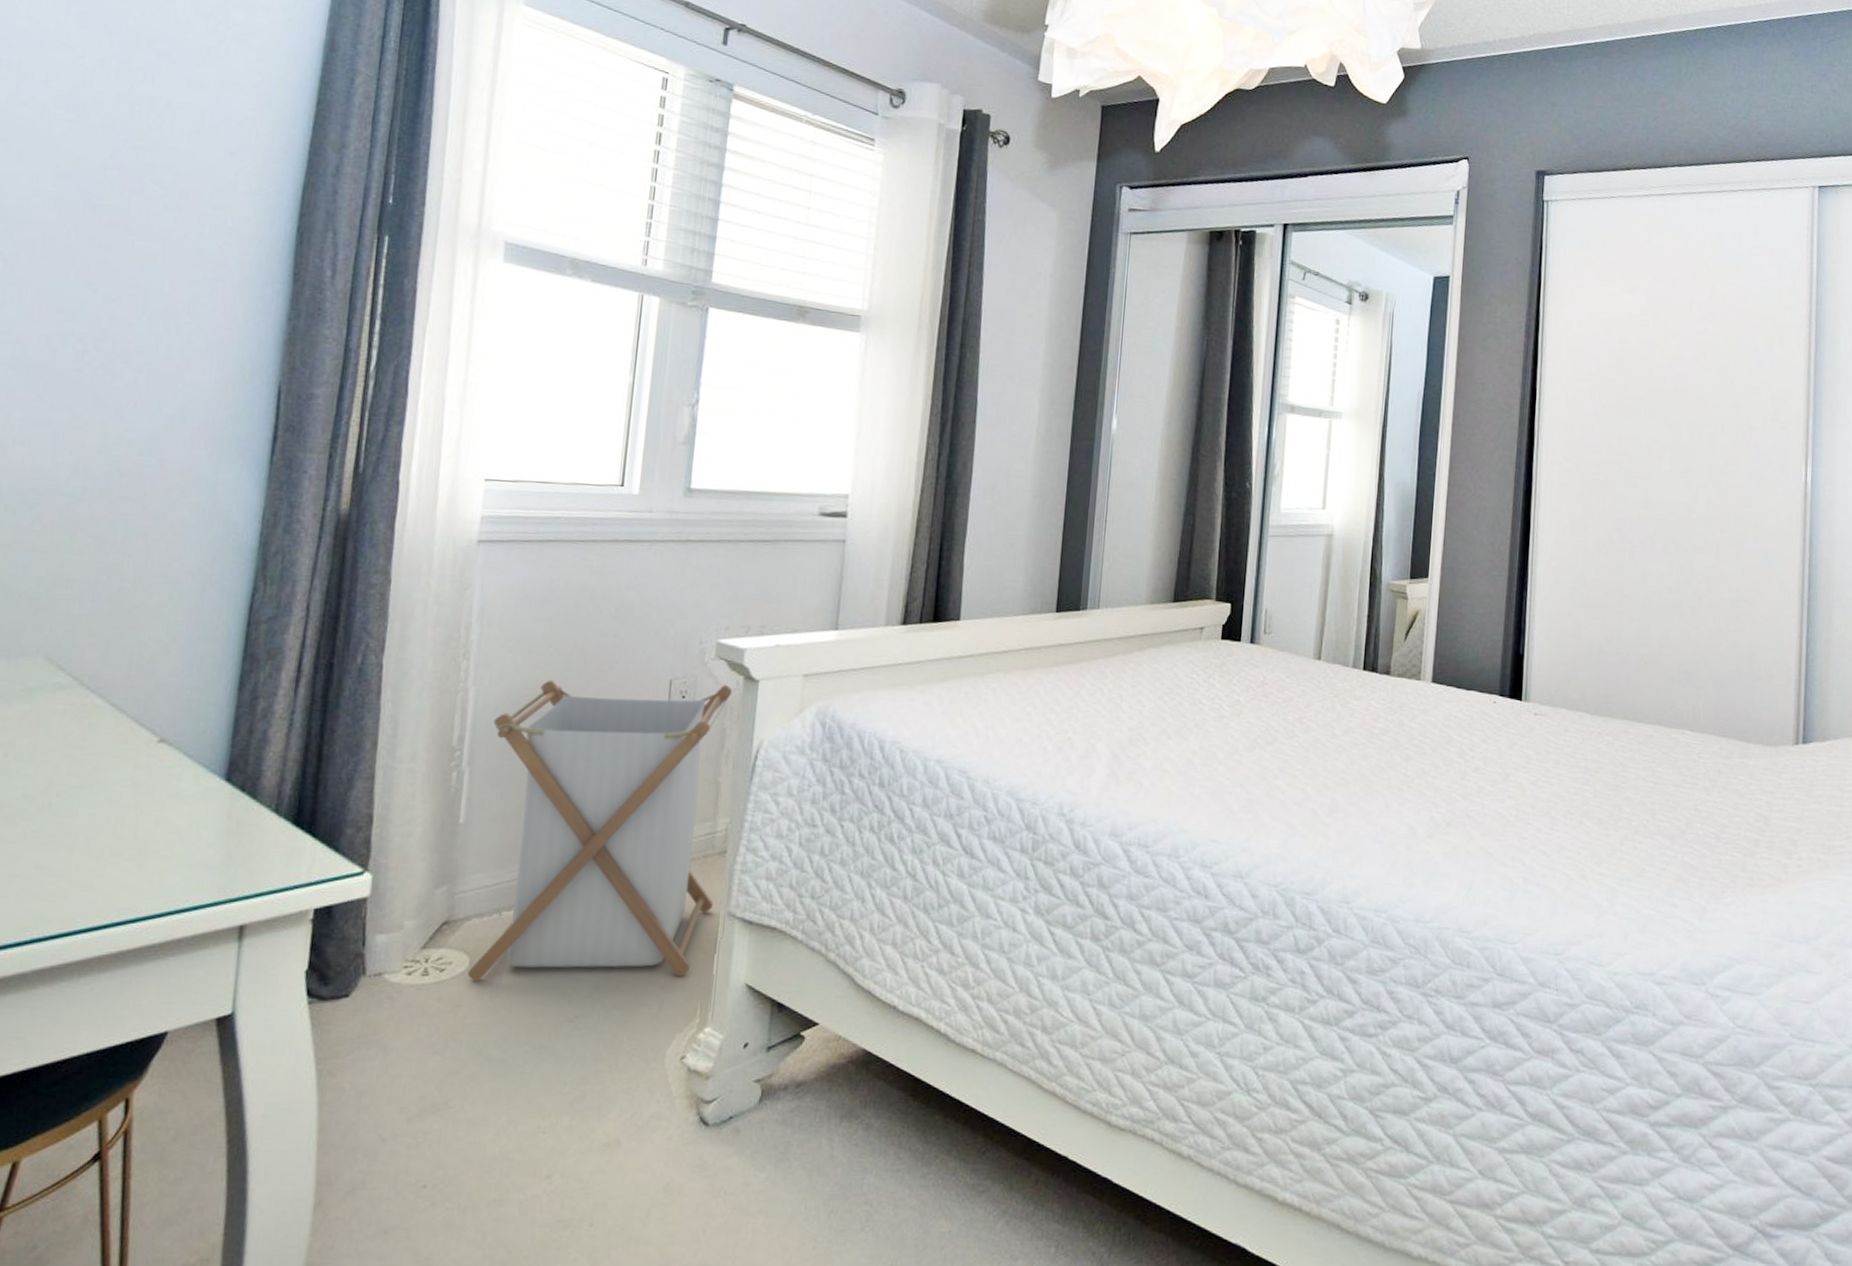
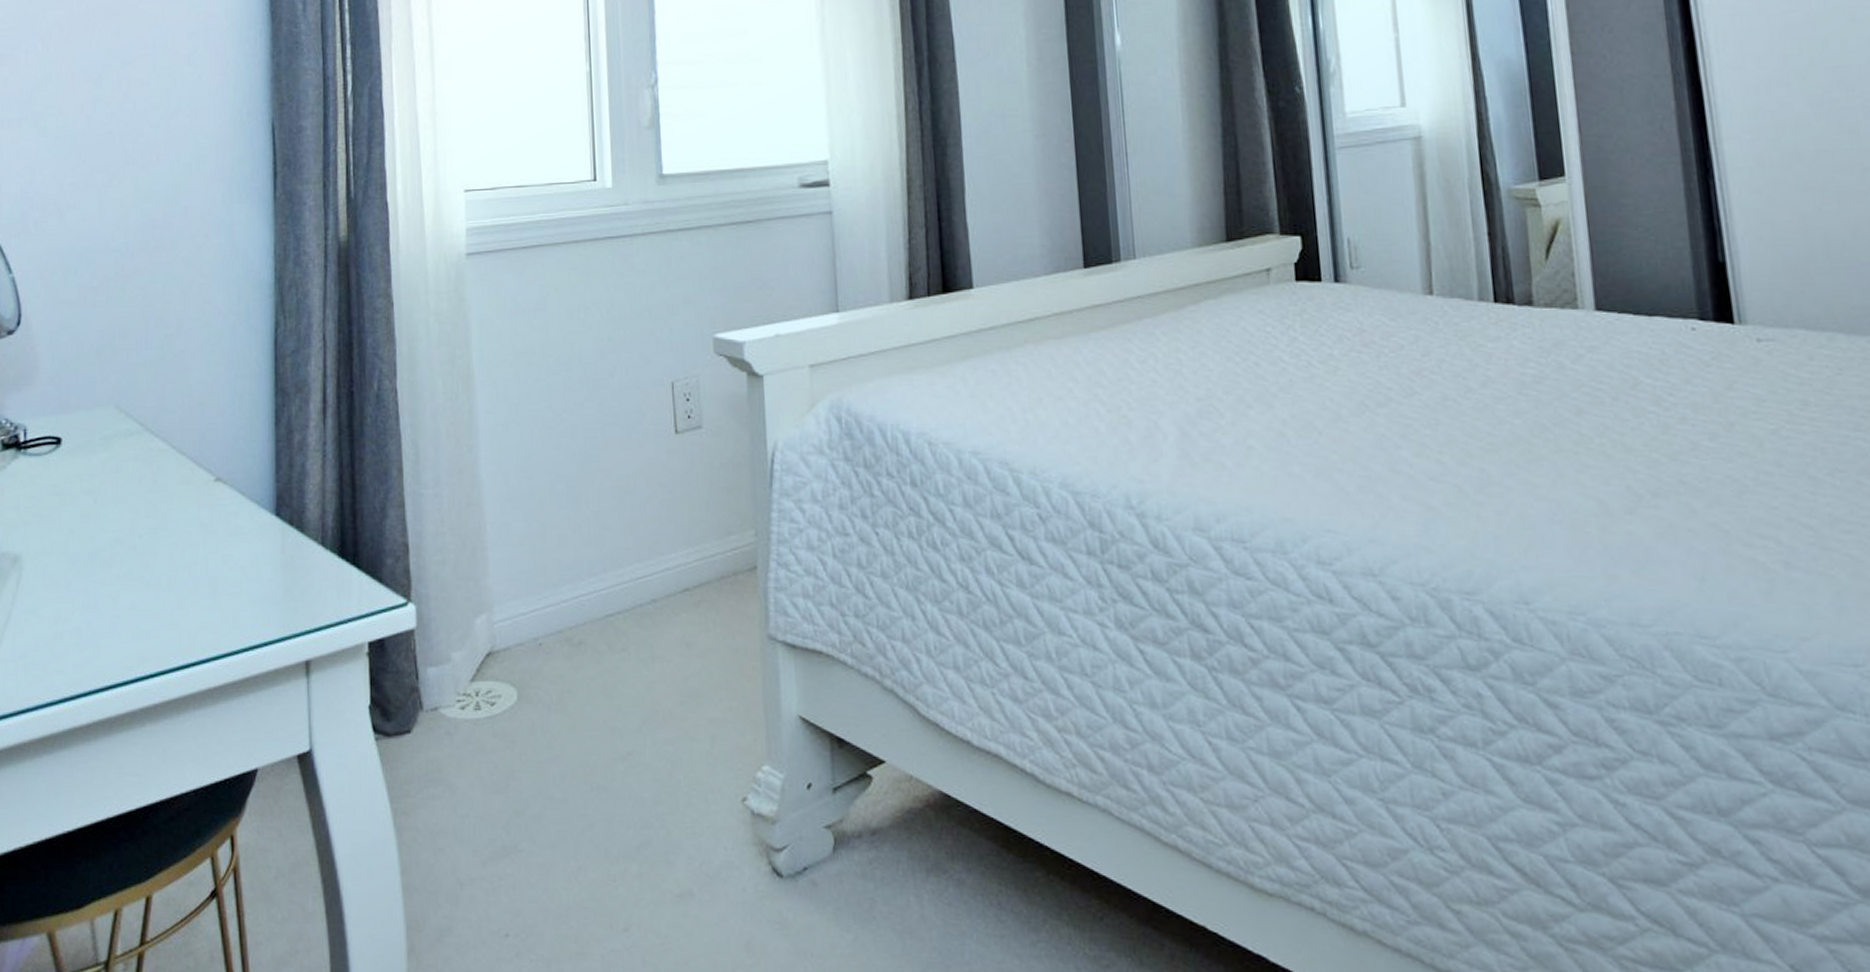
laundry basket: present [467,680,733,981] -> none [506,382,752,715]

